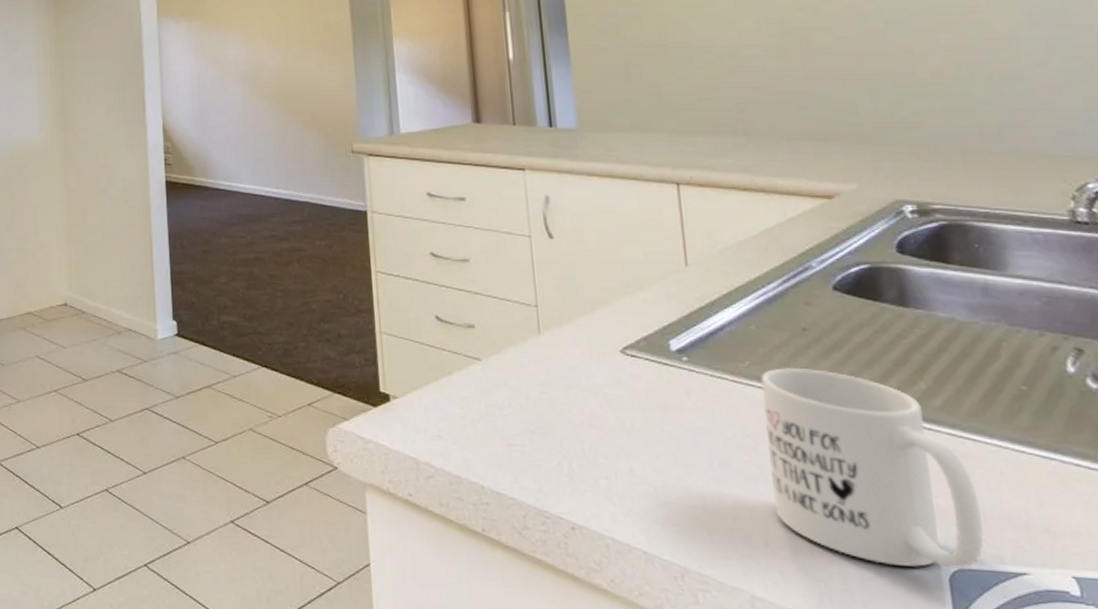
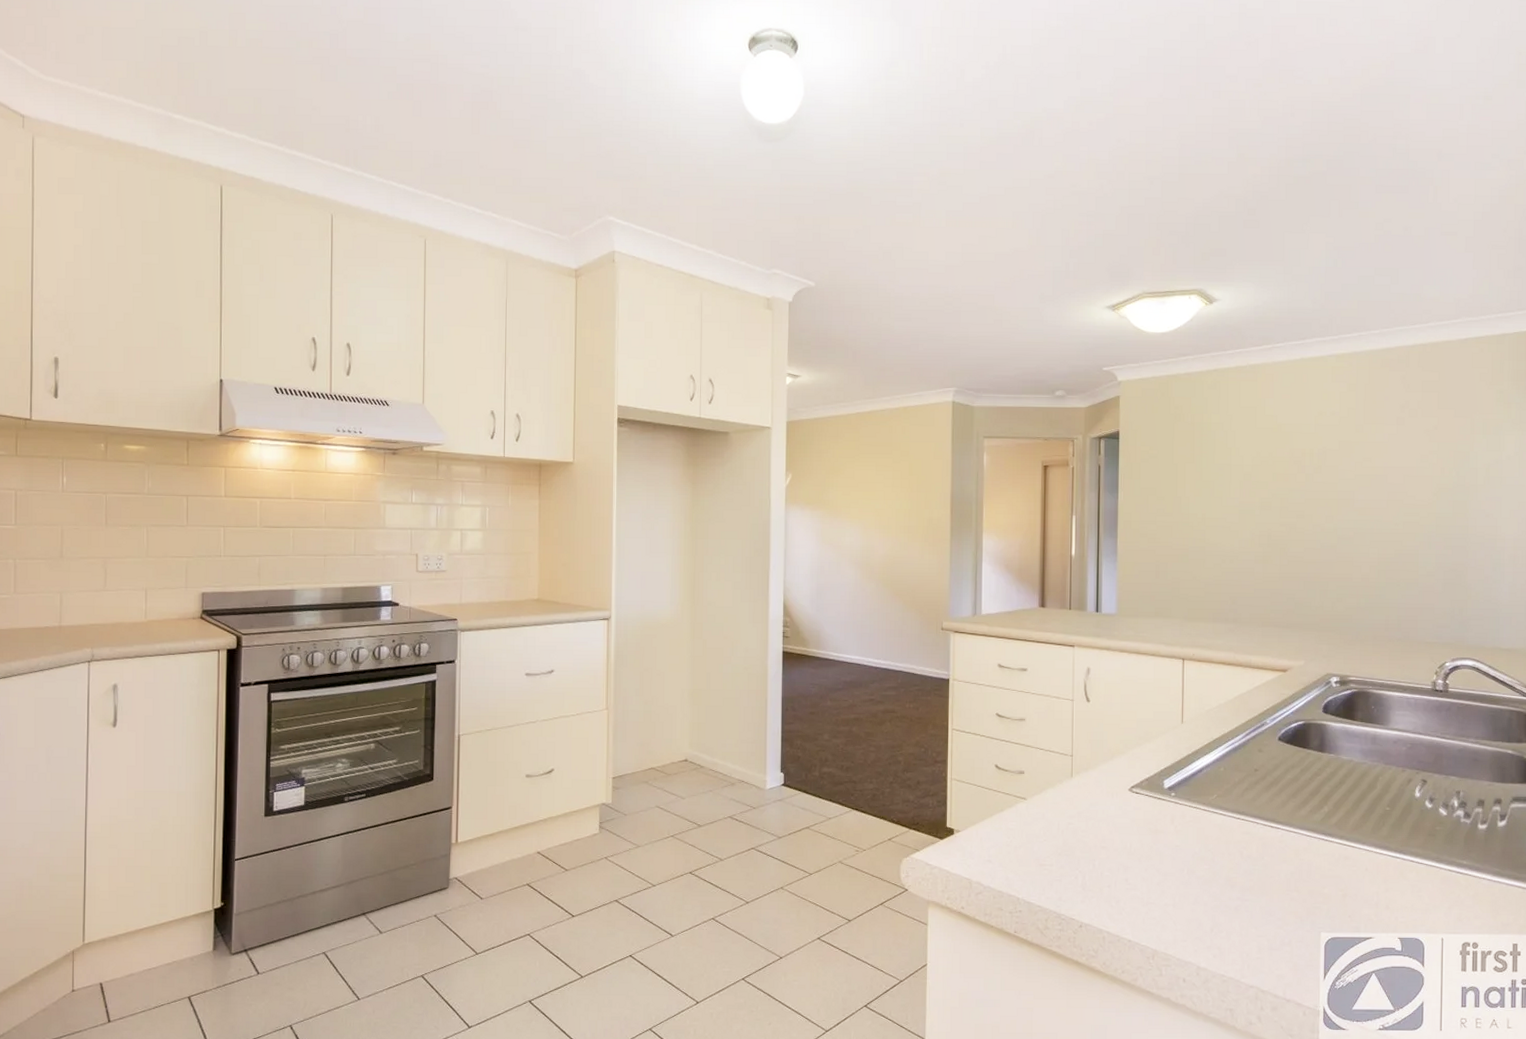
mug: present [761,367,984,569] -> none [1221,798,1351,938]

